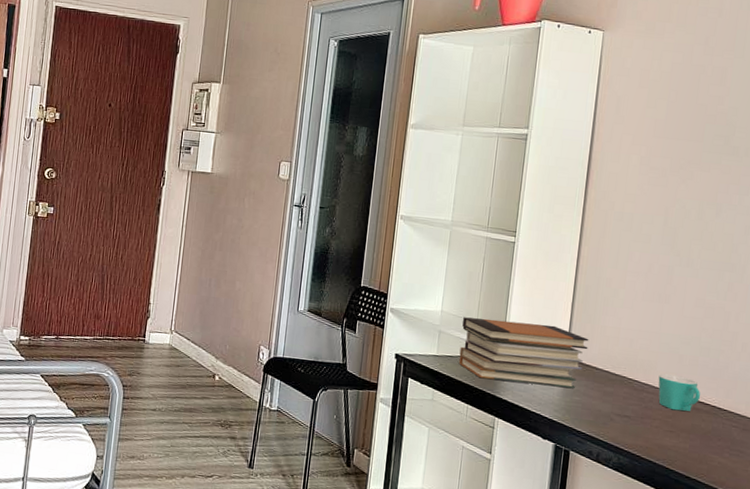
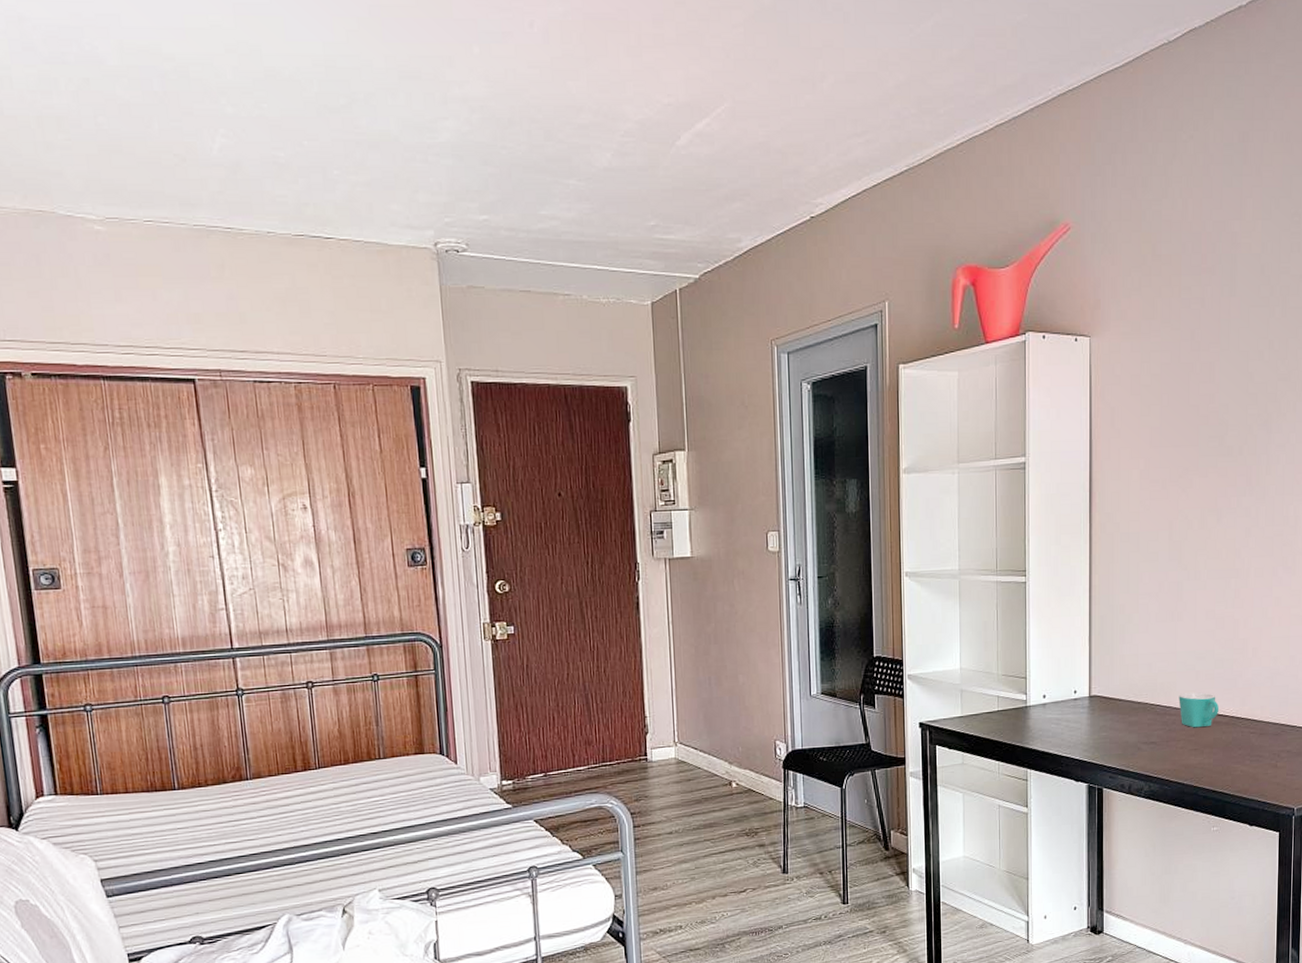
book stack: present [459,317,589,389] -> none [984,663,1110,732]

